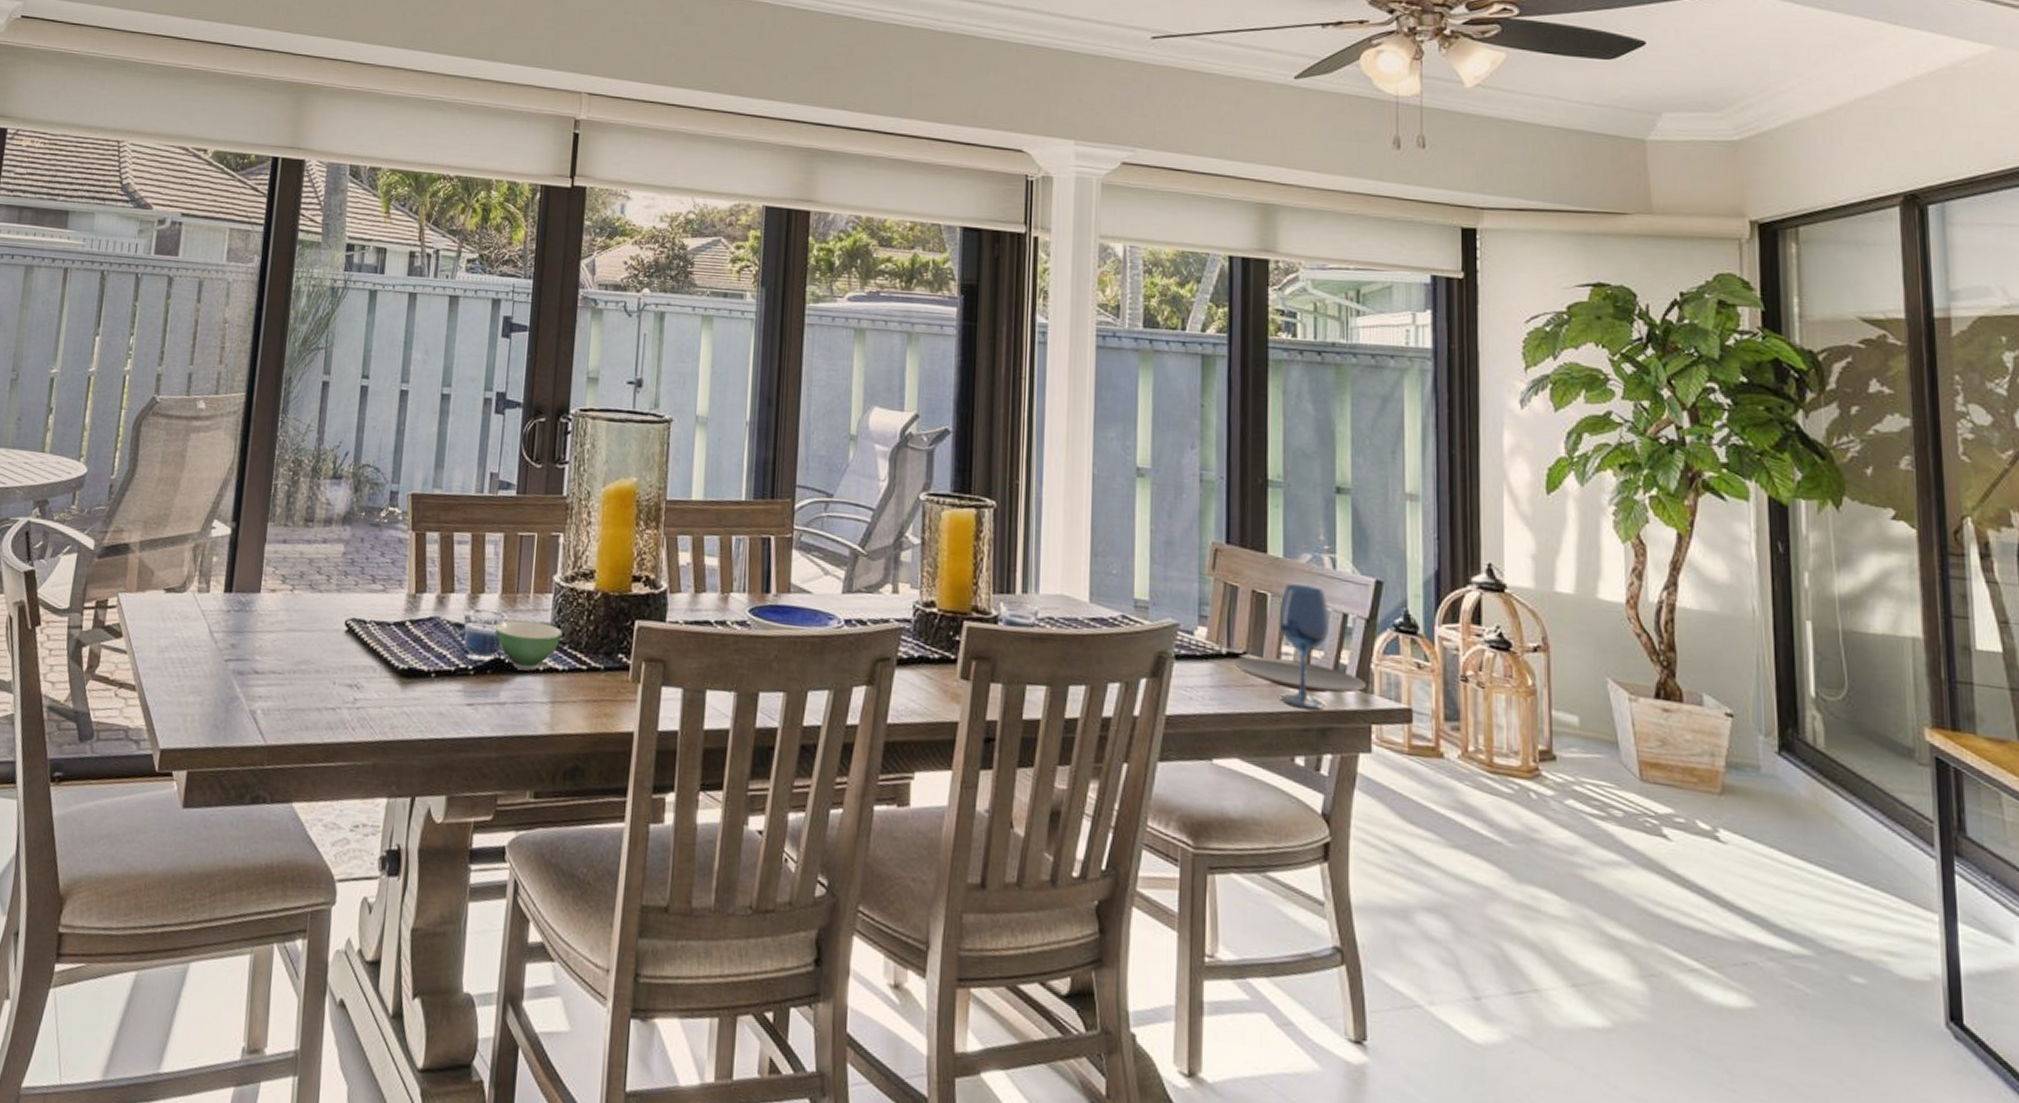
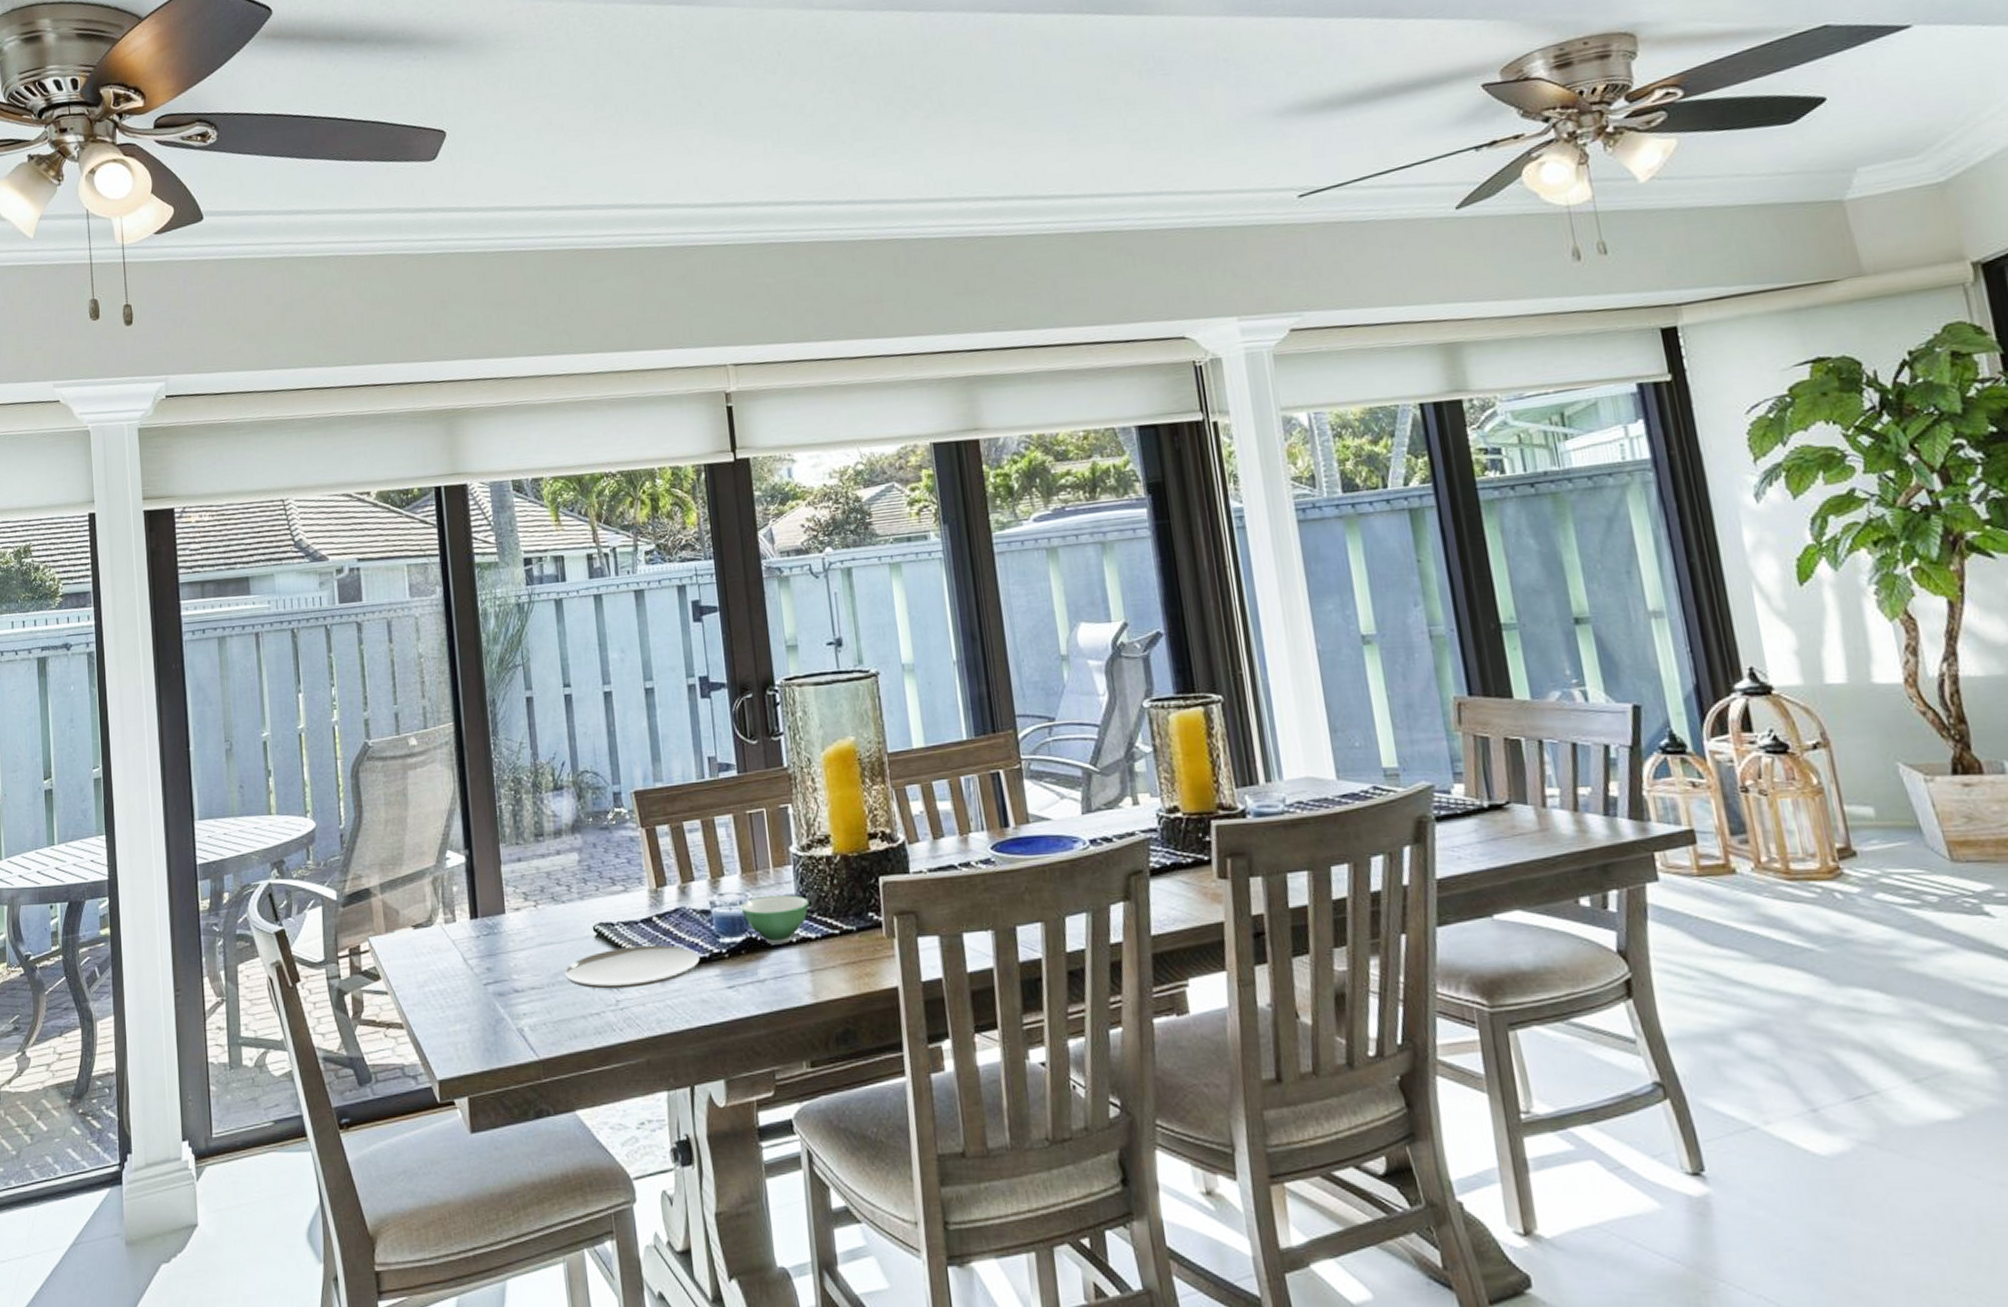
plate: none [307,646,445,690] -> present [564,945,700,989]
plate: present [1233,656,1366,694] -> none [1497,801,1642,832]
wineglass: present [1279,584,1329,710] -> none [1535,722,1602,848]

